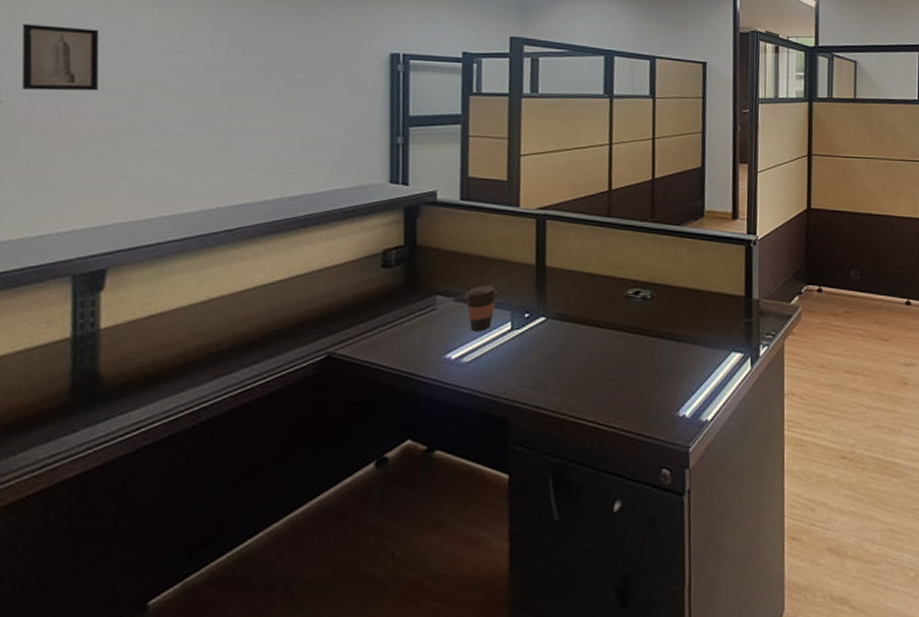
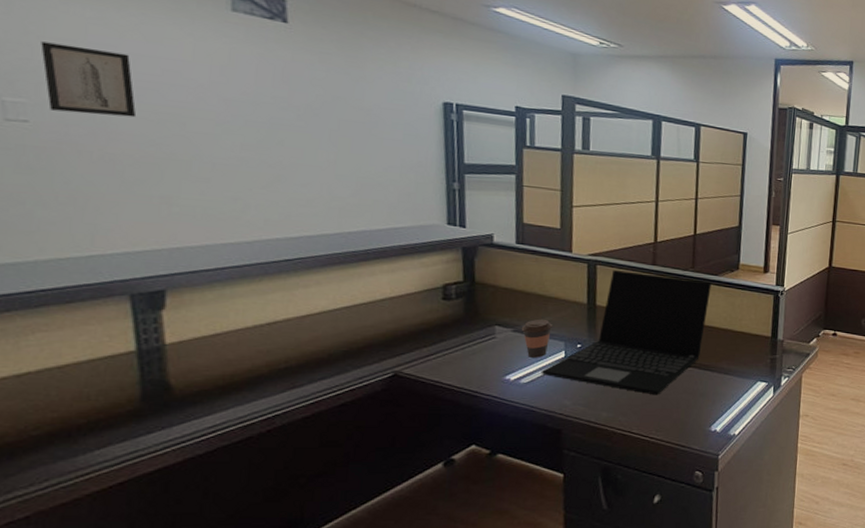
laptop: none [484,225,674,373] -> present [541,270,712,395]

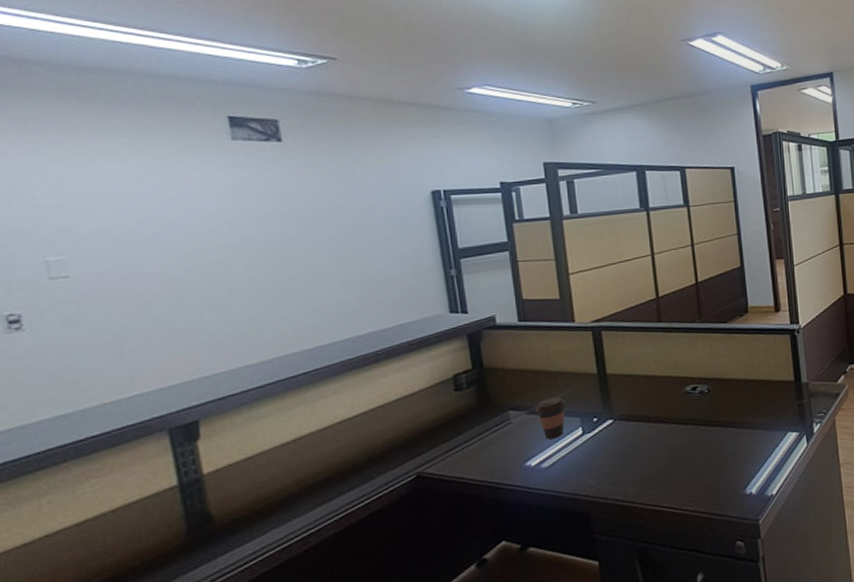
wall art: present [40,41,137,118] -> none [74,198,159,263]
laptop: present [541,270,712,395] -> none [561,330,723,463]

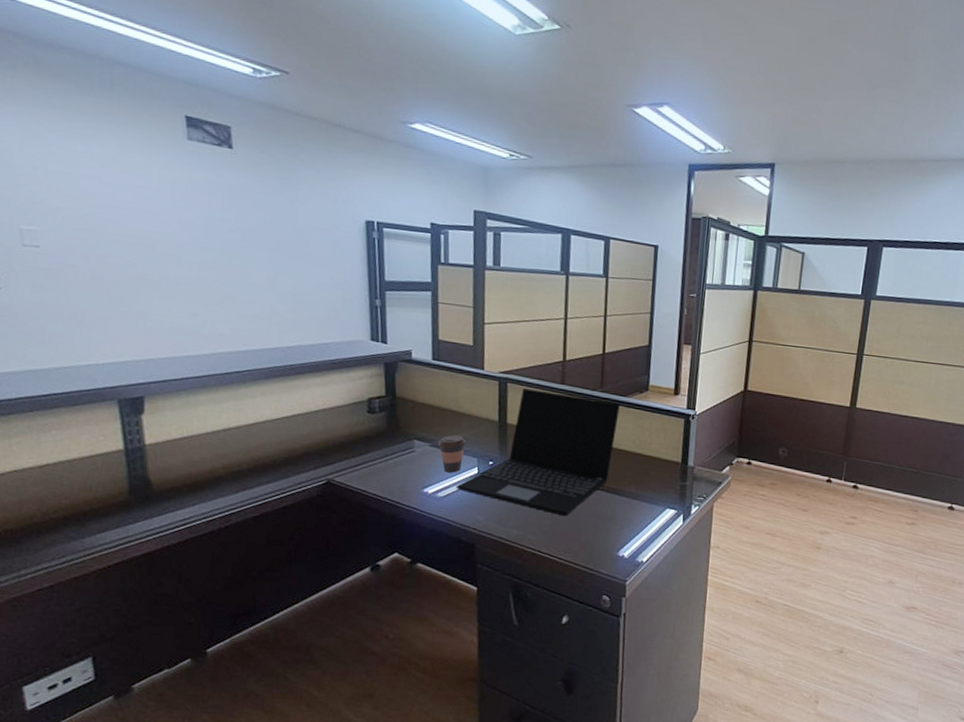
laptop: none [561,330,723,463] -> present [456,388,620,516]

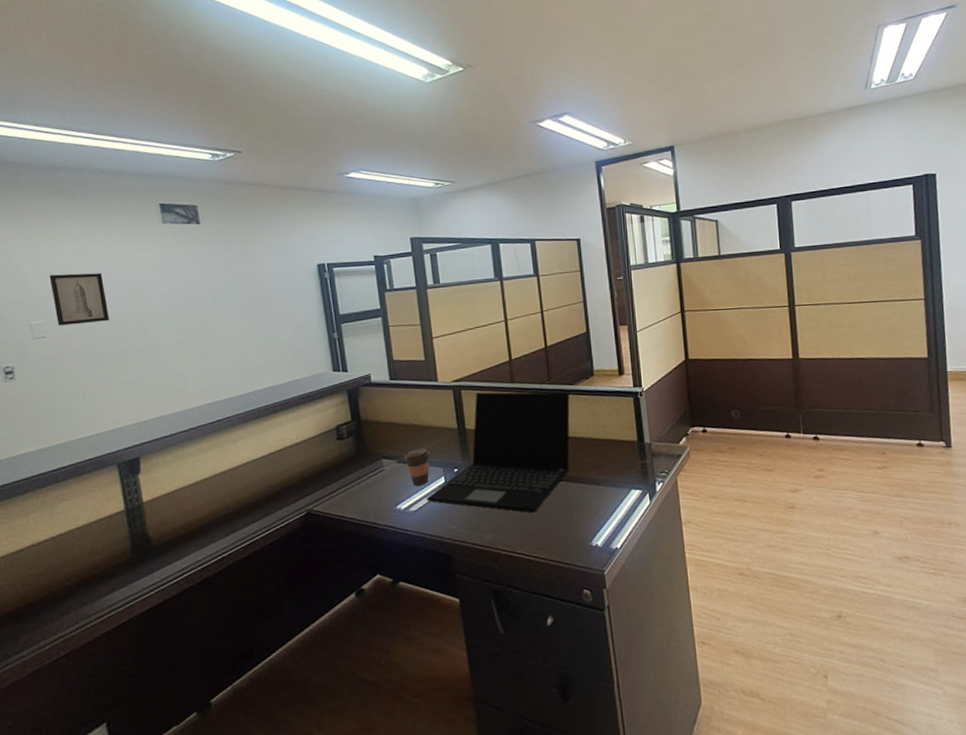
wall art: none [45,175,118,241] -> present [49,273,110,326]

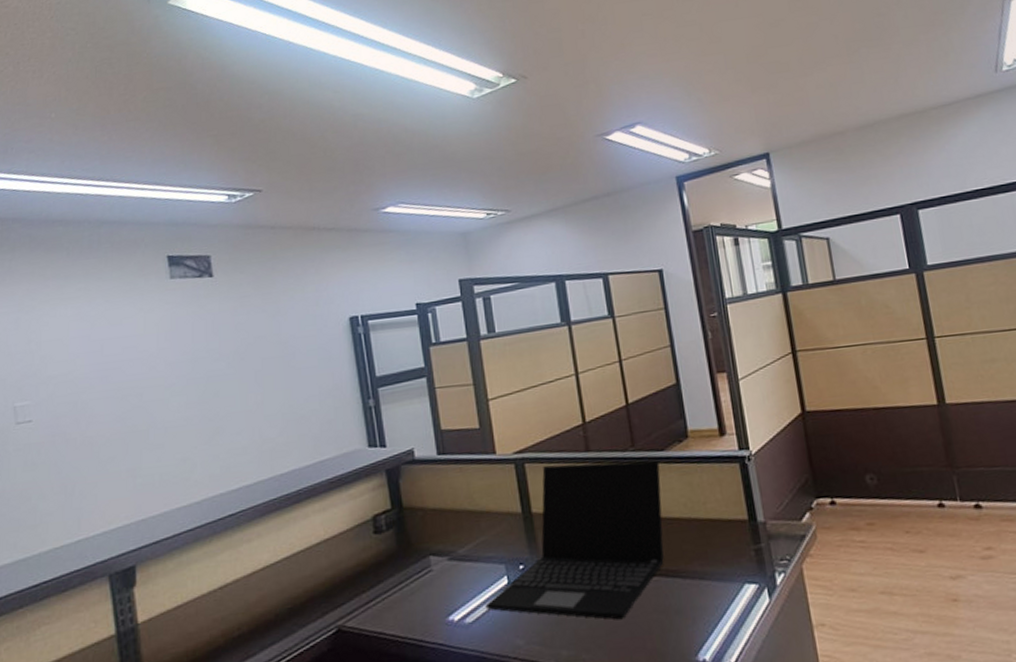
wall art: present [49,273,110,326] -> none [38,341,106,407]
coffee cup: present [404,447,431,486] -> none [456,539,490,590]

